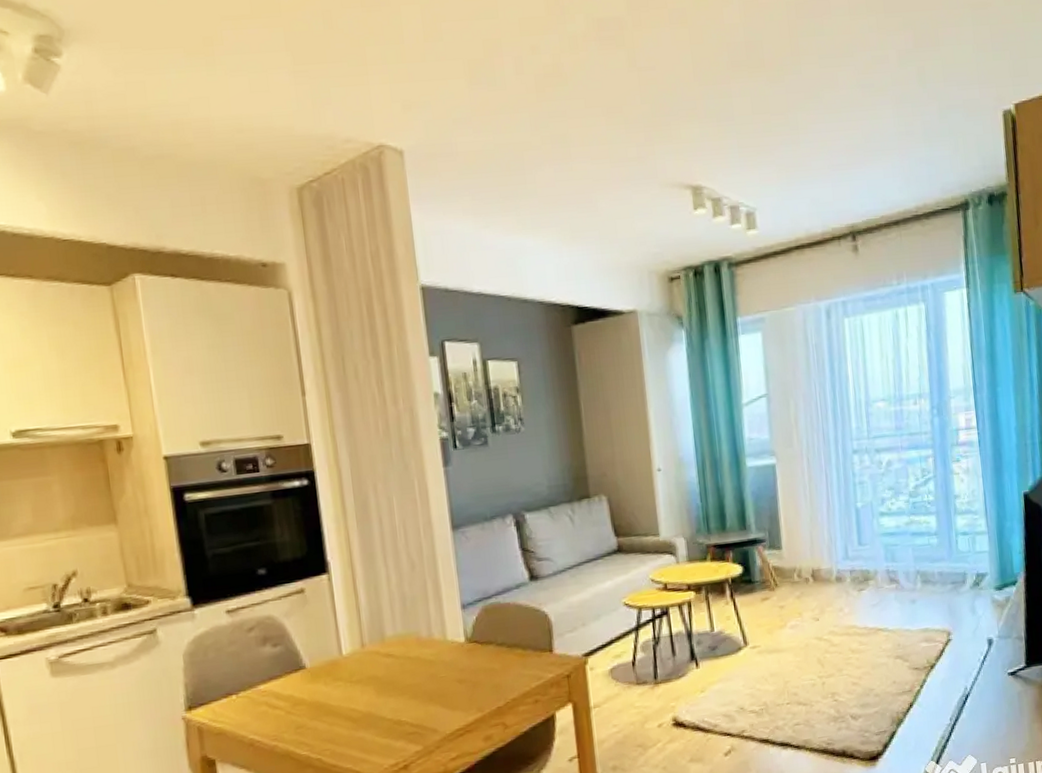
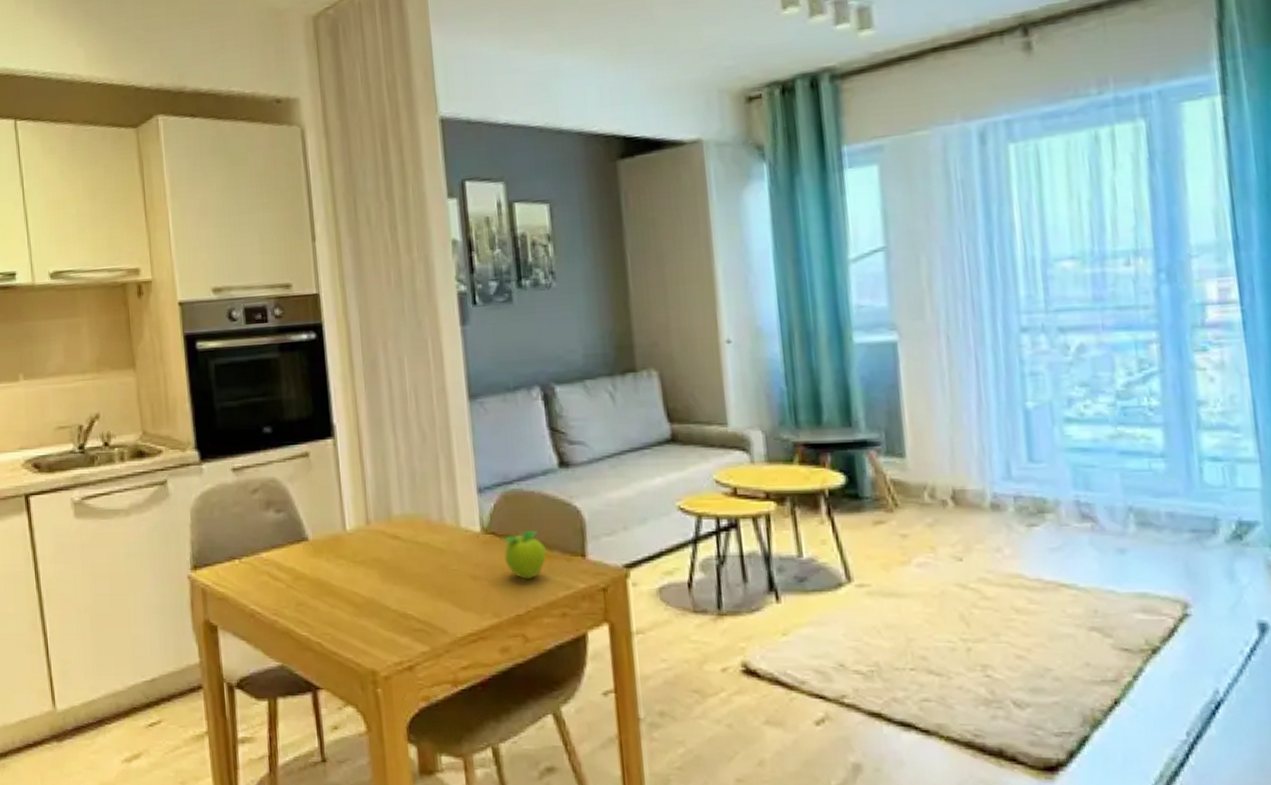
fruit: none [486,635,521,677] -> present [504,530,546,579]

